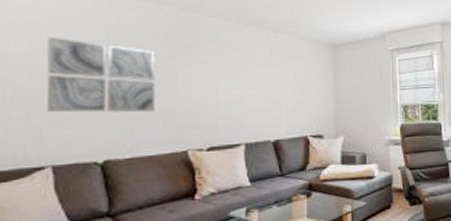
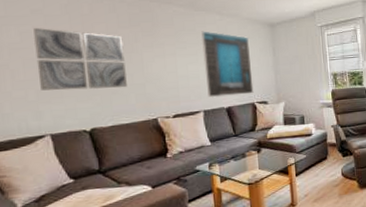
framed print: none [249,49,308,129] -> present [201,31,254,98]

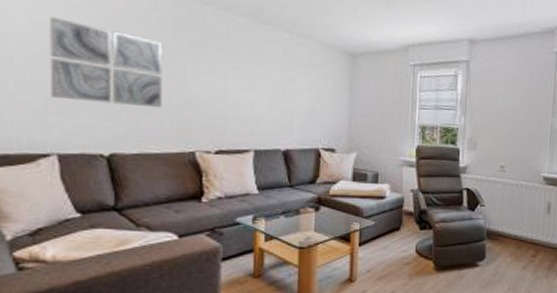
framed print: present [201,31,254,98] -> none [261,50,321,138]

